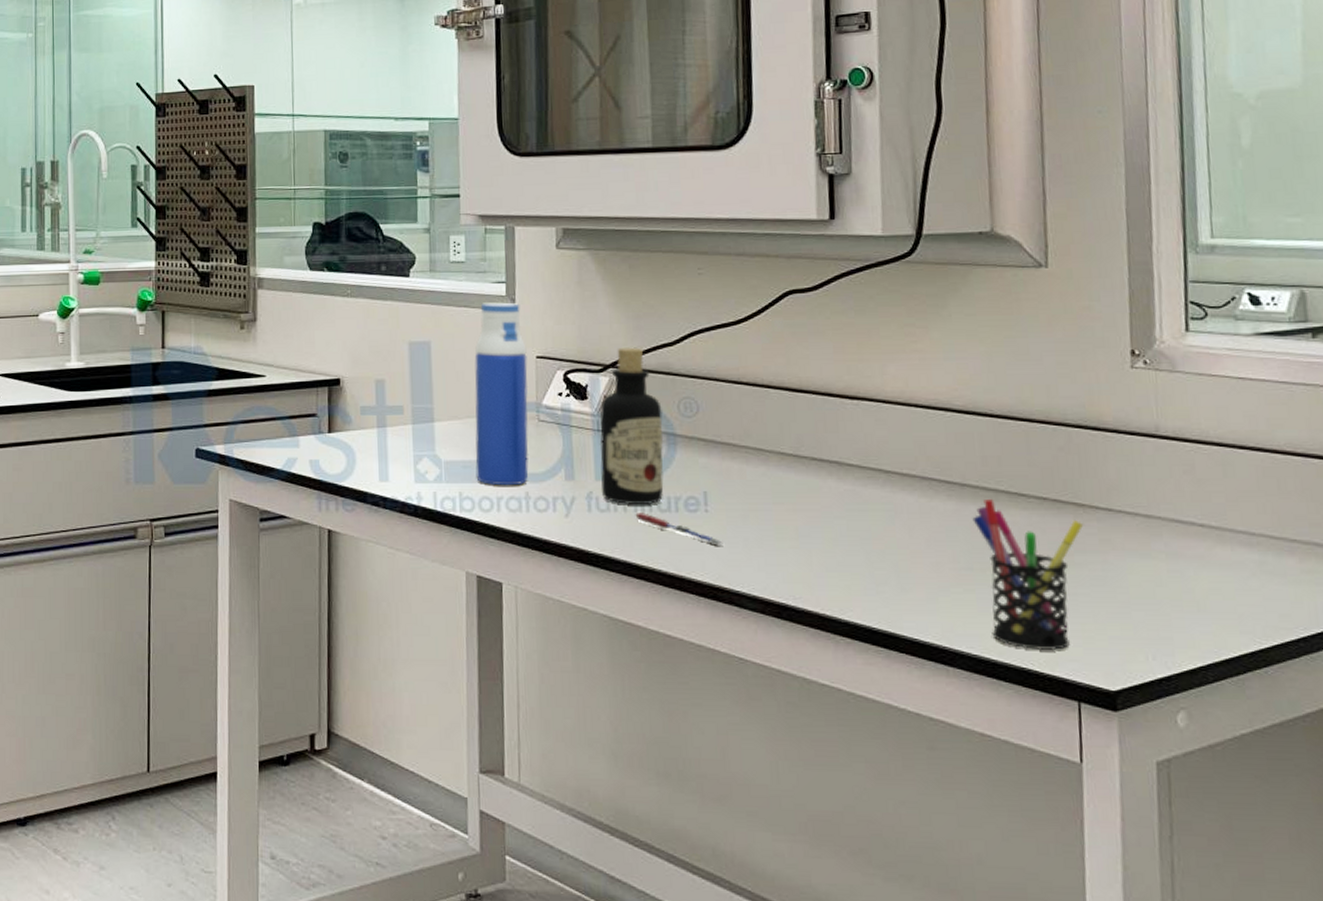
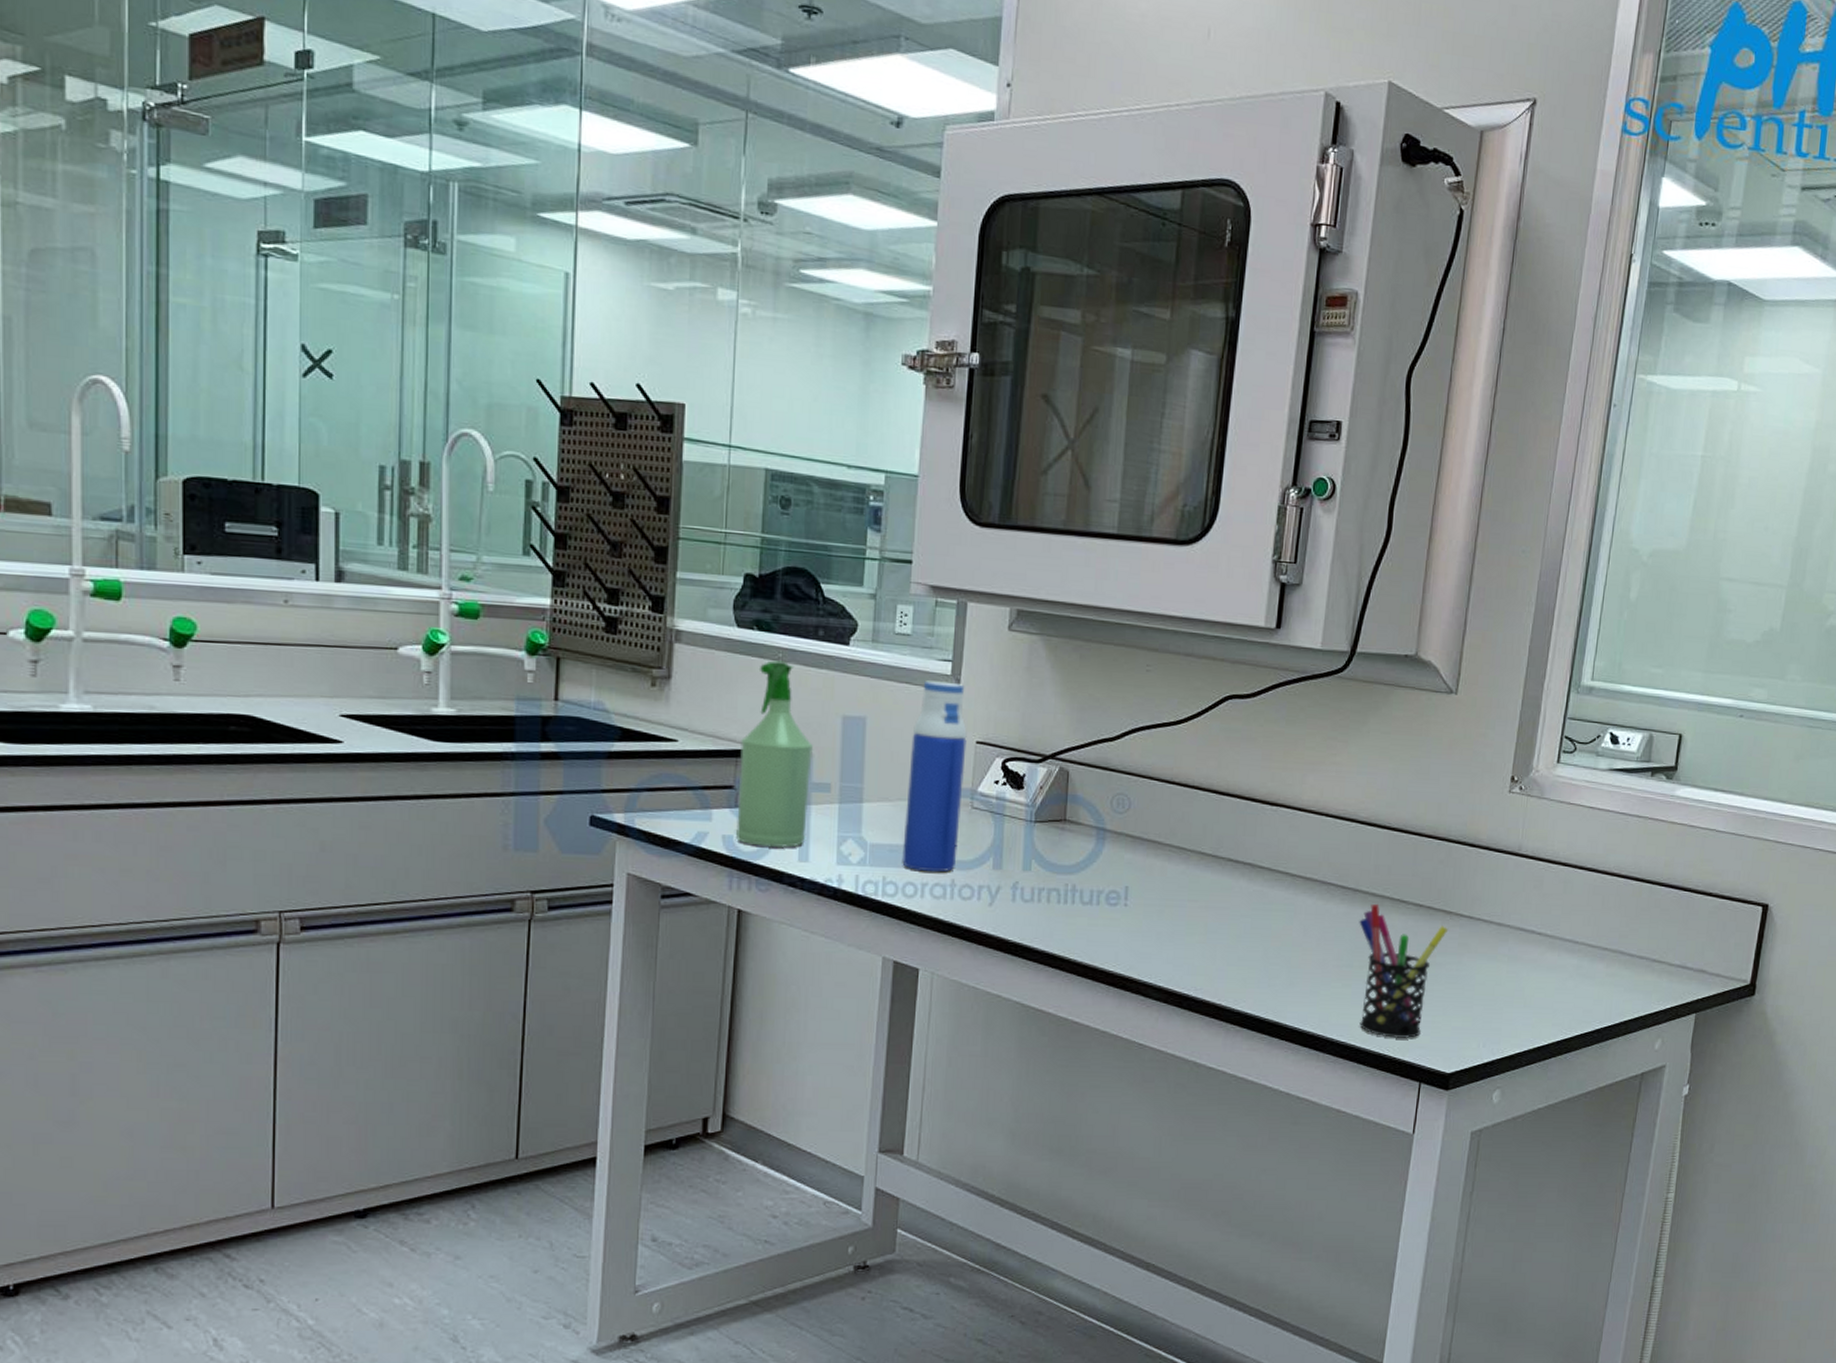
spray bottle: none [320,297,386,470] -> present [736,660,814,849]
bottle: present [599,347,664,504] -> none [1028,739,1096,896]
pen: present [635,513,723,544] -> none [1057,904,1138,937]

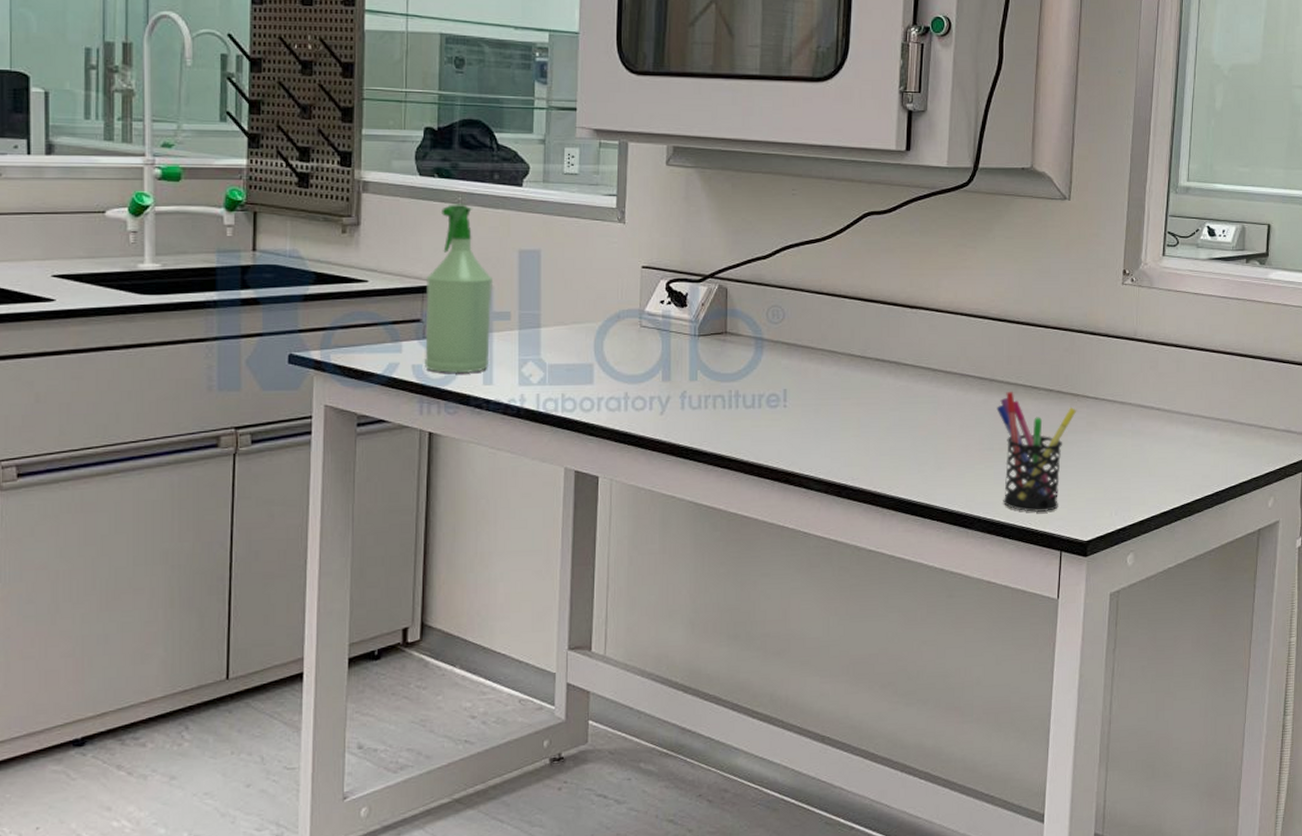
water bottle: present [902,680,967,873] -> none [579,214,633,387]

